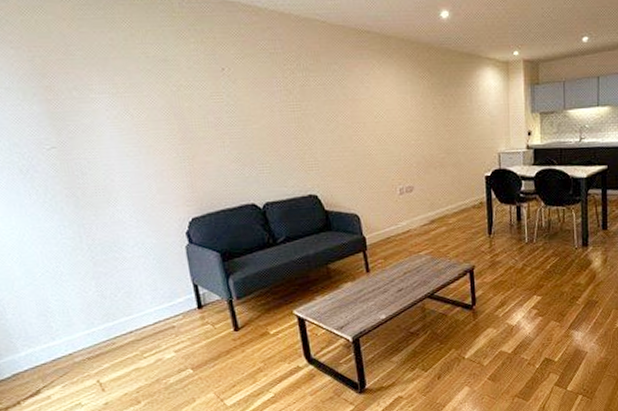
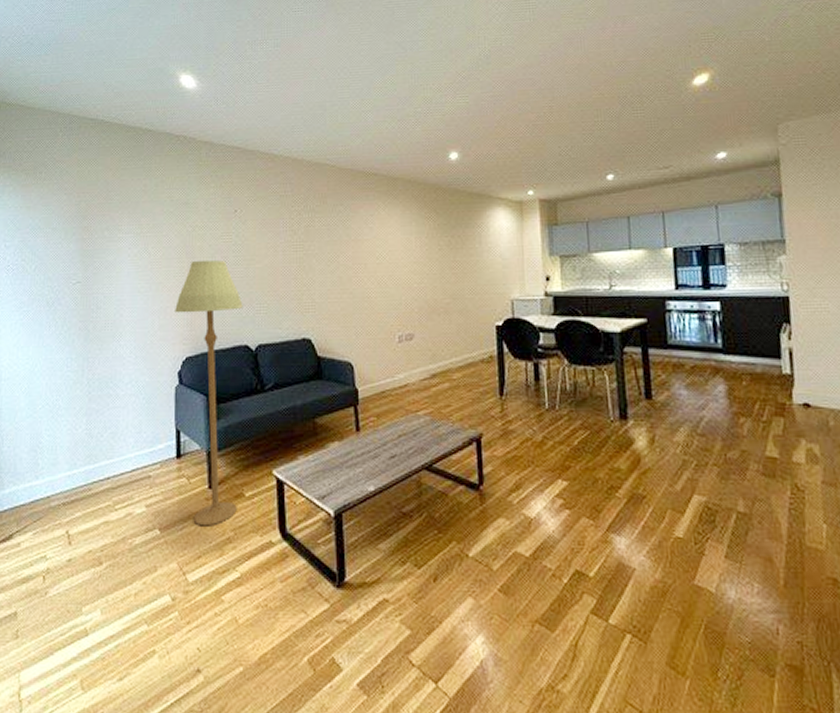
floor lamp: none [171,122,264,362] -> present [175,260,243,527]

